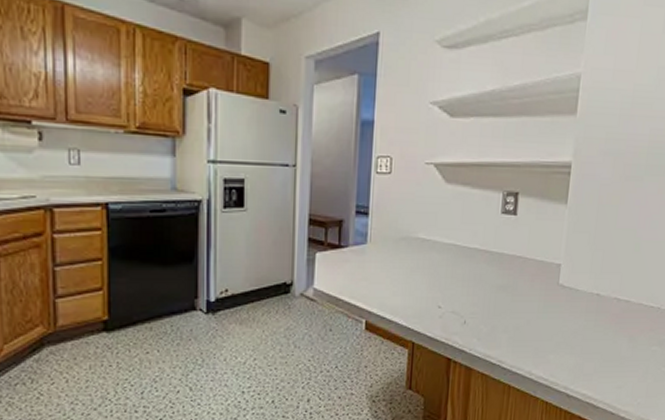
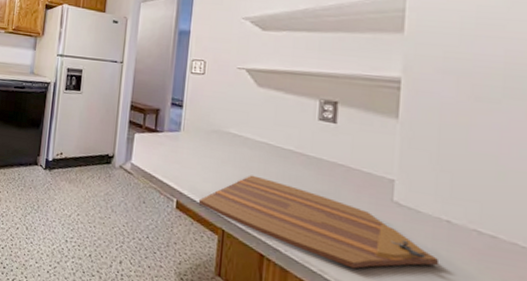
cutting board: none [388,280,589,353] -> present [198,175,440,269]

